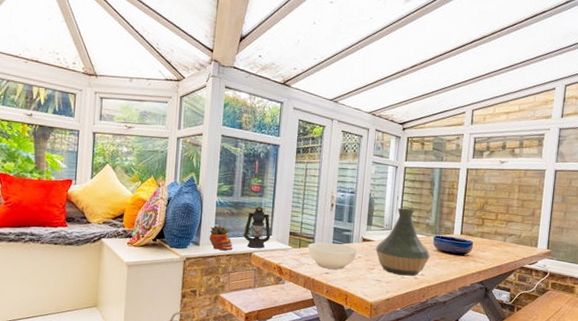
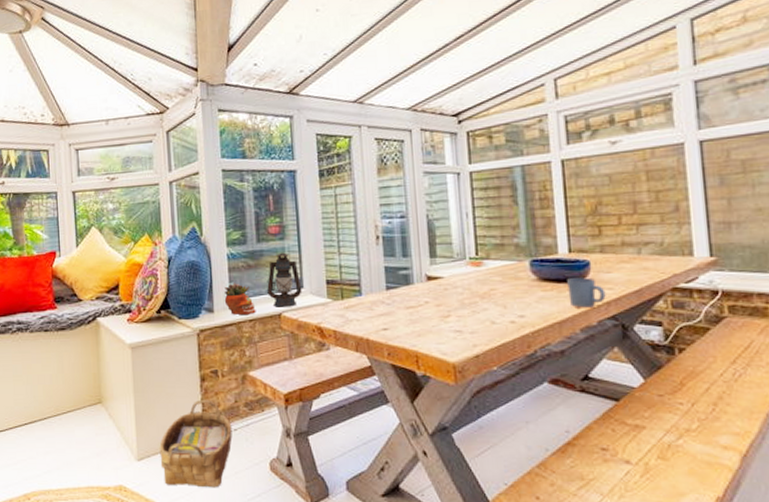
bowl: present [307,242,357,270] -> none [353,287,422,323]
vase: present [375,208,431,276] -> none [447,227,530,321]
mug: none [455,252,479,275] -> present [567,277,606,309]

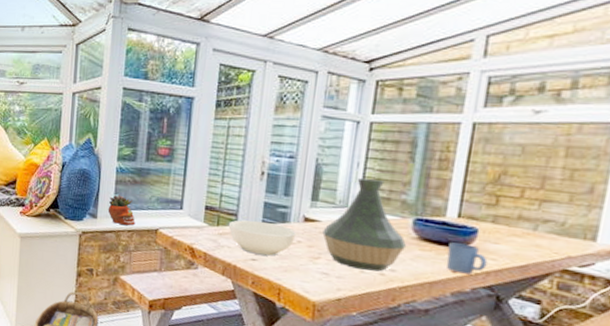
lantern: present [267,252,302,307] -> none [148,174,182,225]
bowl: none [353,287,422,323] -> present [228,220,296,256]
vase: none [447,227,530,321] -> present [322,178,407,272]

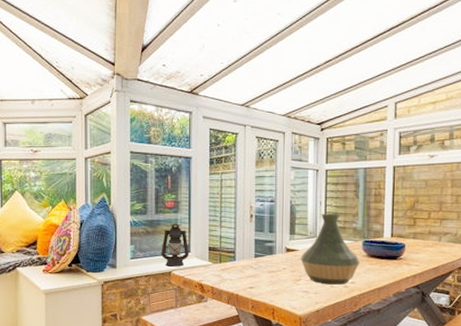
succulent planter: present [107,194,136,226] -> none [125,245,151,272]
lantern: none [148,174,182,225] -> present [161,223,189,267]
bowl: present [228,220,296,256] -> none [229,255,281,283]
mug: present [446,242,488,276] -> none [387,256,414,280]

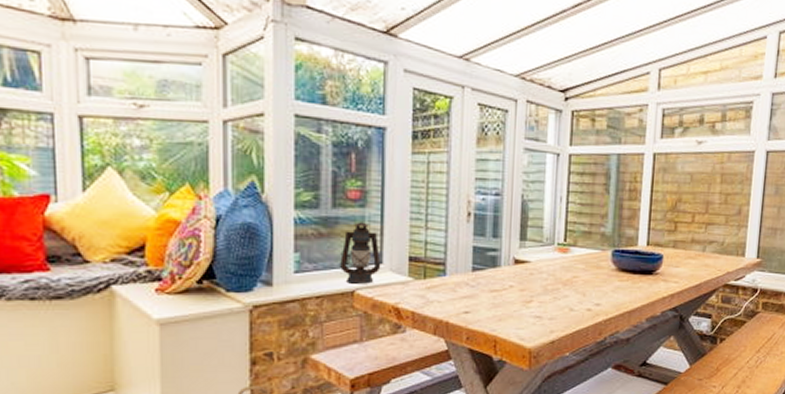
vase: present [301,214,360,285] -> none [533,213,608,307]

